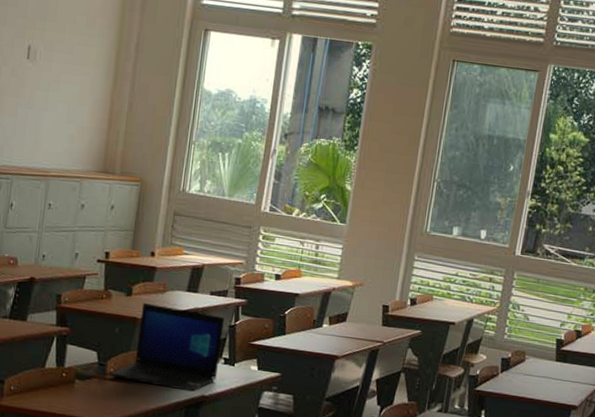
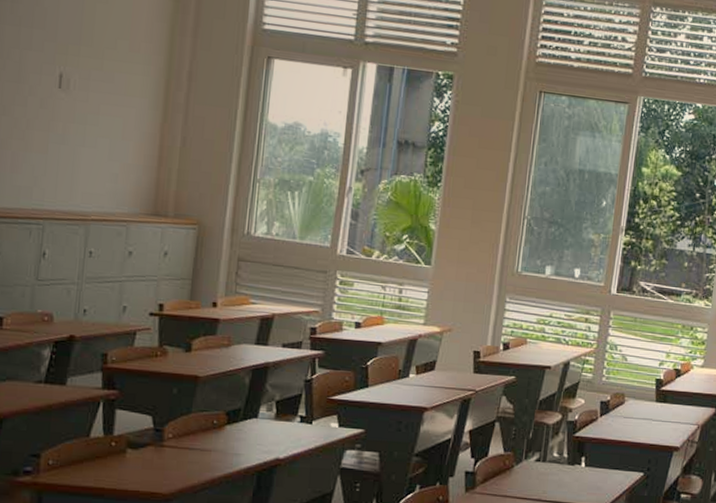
laptop: present [109,303,224,392] -> none [167,359,299,455]

